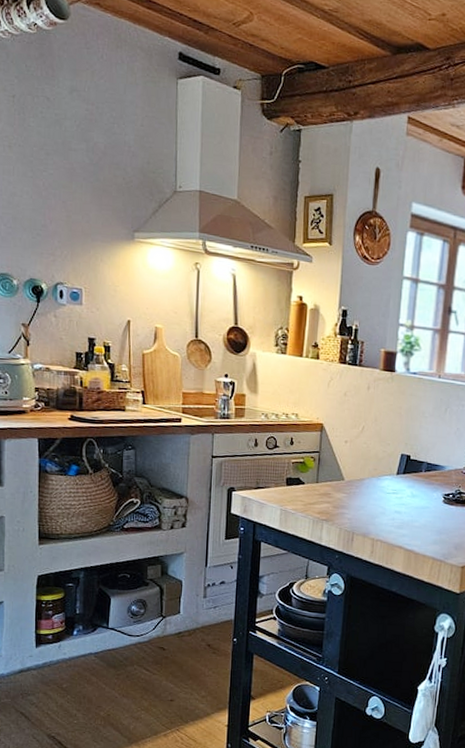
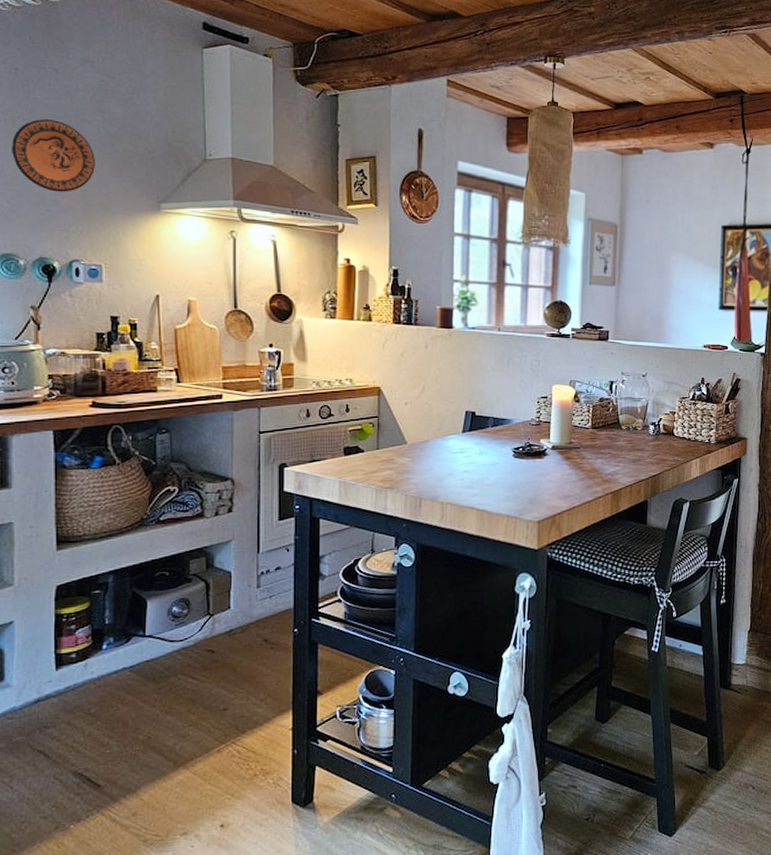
decorative plate: none [9,145,79,218] -> present [12,118,95,192]

